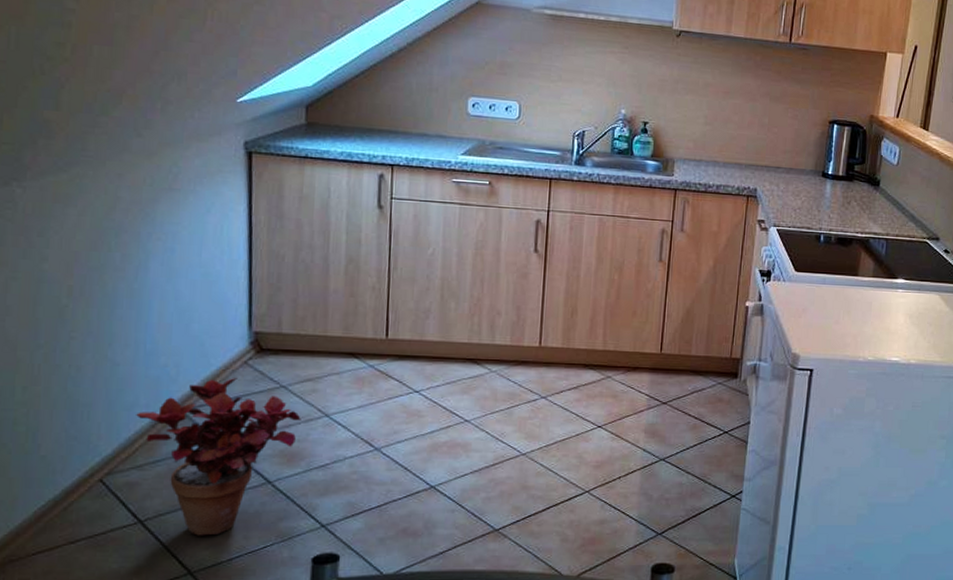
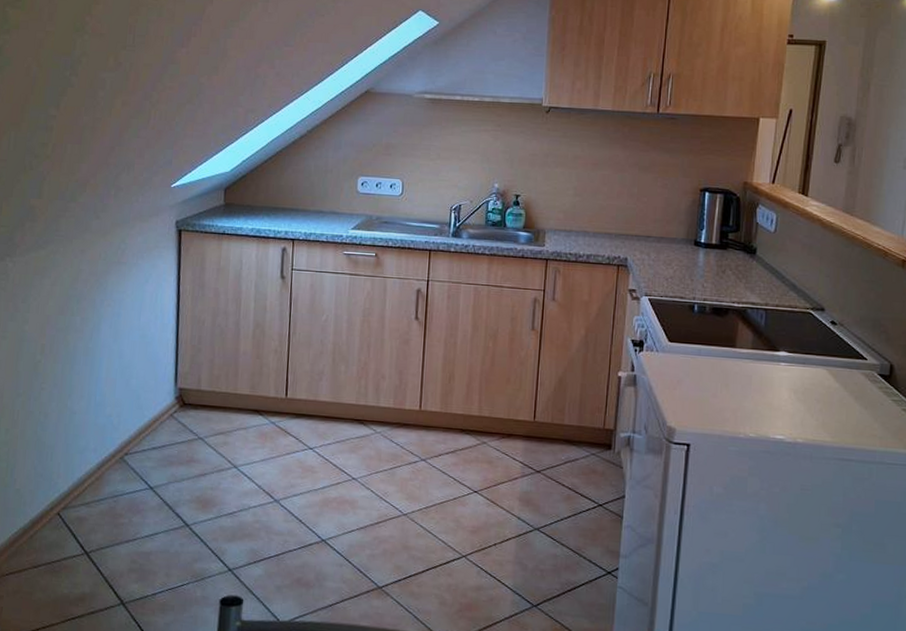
potted plant: present [136,378,301,536] -> none [86,428,214,571]

